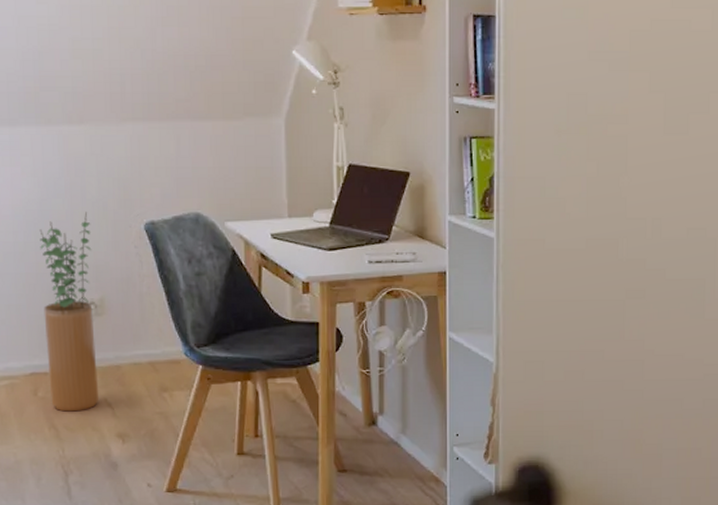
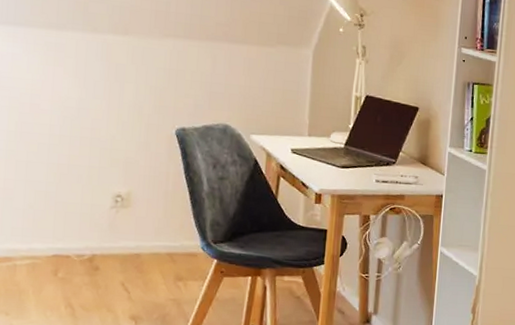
vase: present [39,212,100,412] -> none [70,114,126,293]

